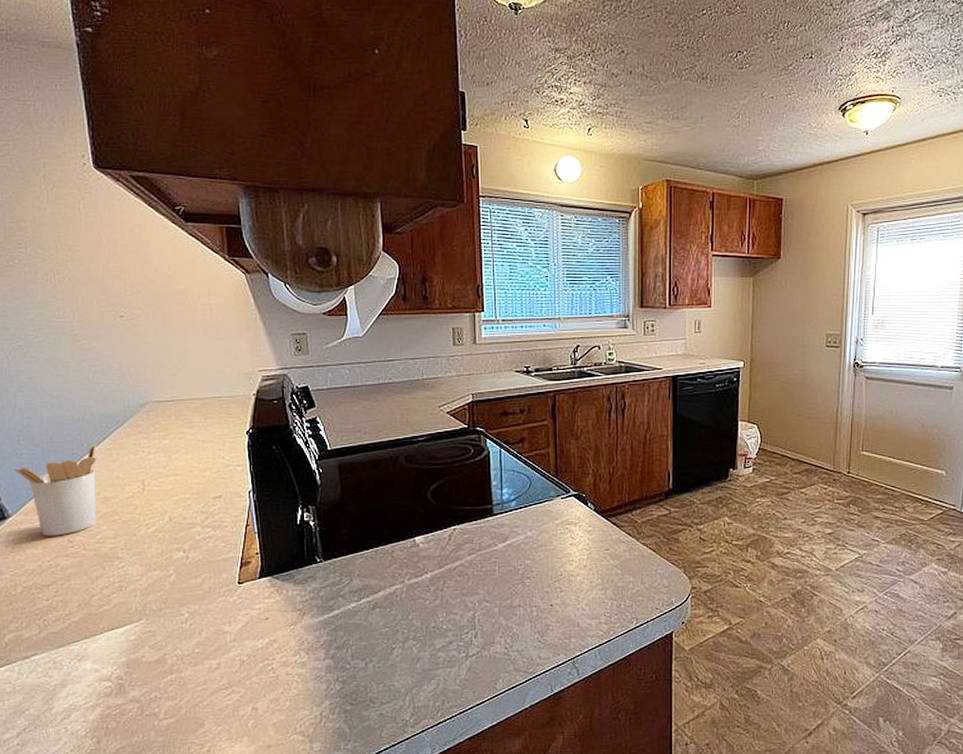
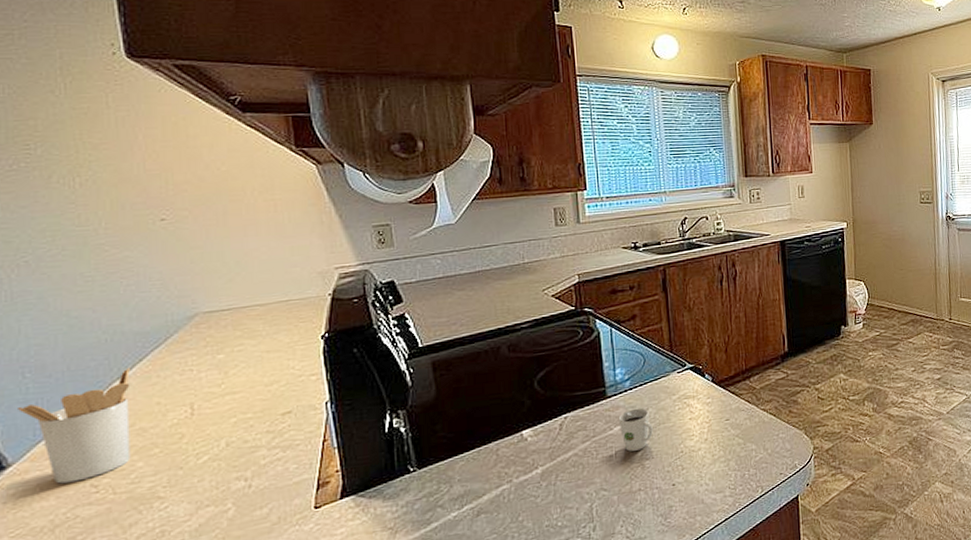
cup: none [503,528,535,568] -> present [618,408,653,452]

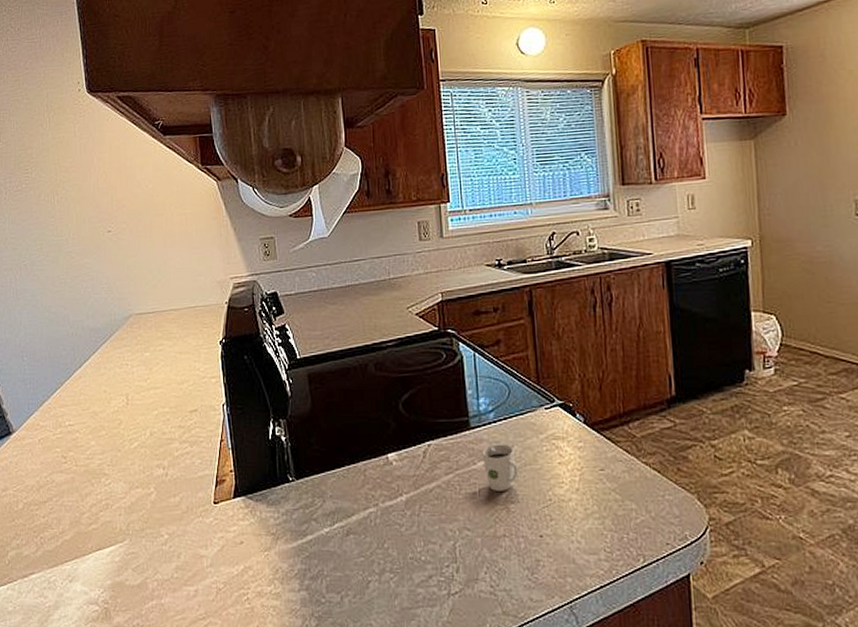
utensil holder: present [18,367,131,484] -> none [19,358,87,452]

